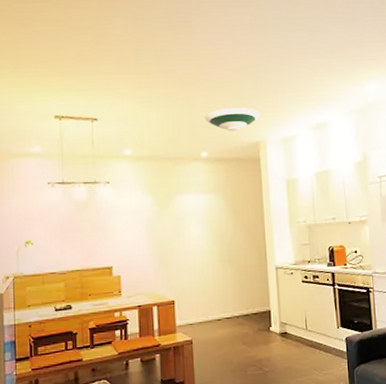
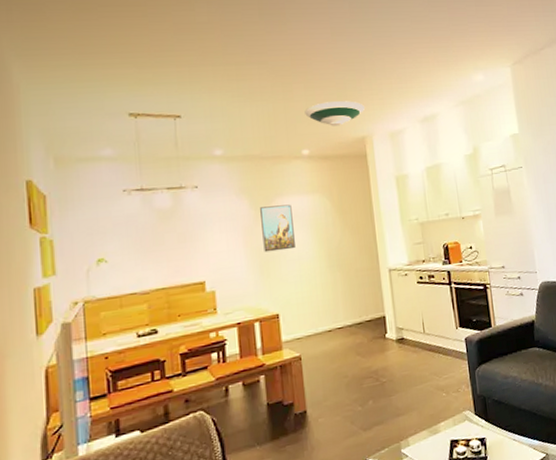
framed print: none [162,202,191,244] -> present [260,204,295,253]

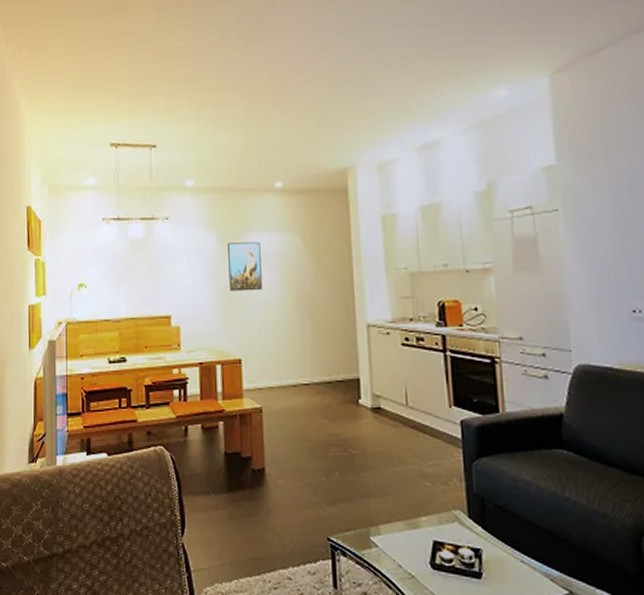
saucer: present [305,101,365,126] -> none [280,126,348,156]

